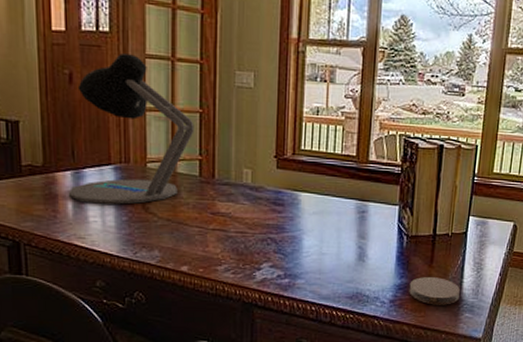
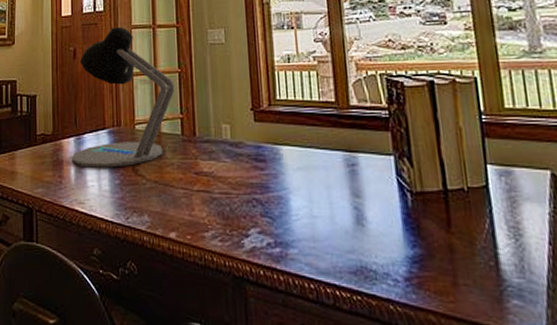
coaster: present [409,277,460,305] -> none [426,246,498,287]

